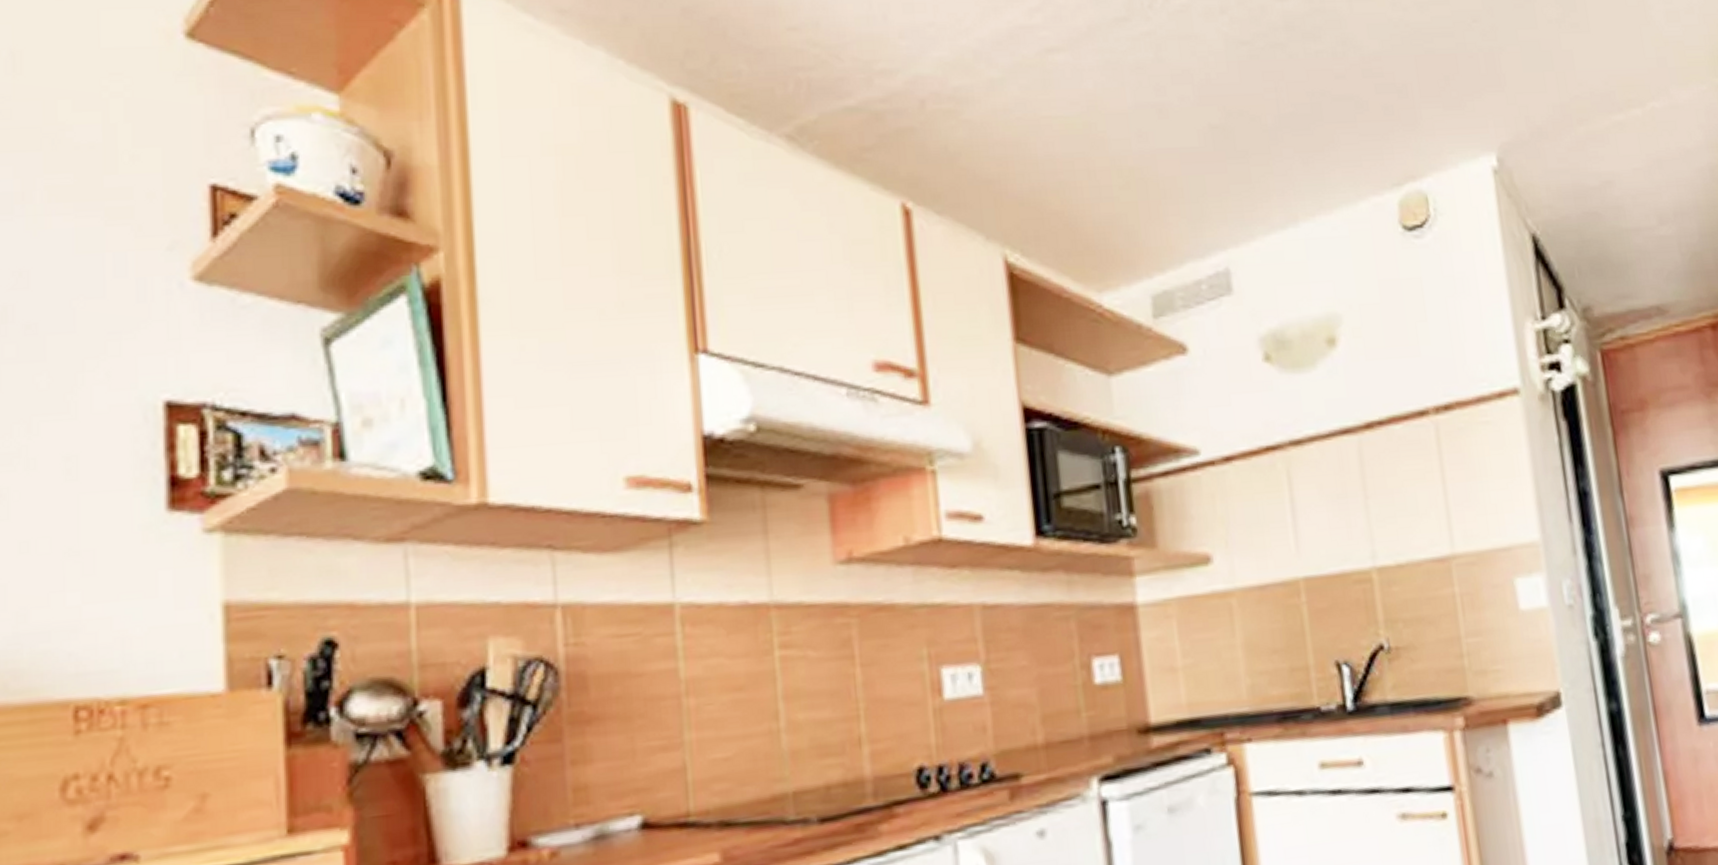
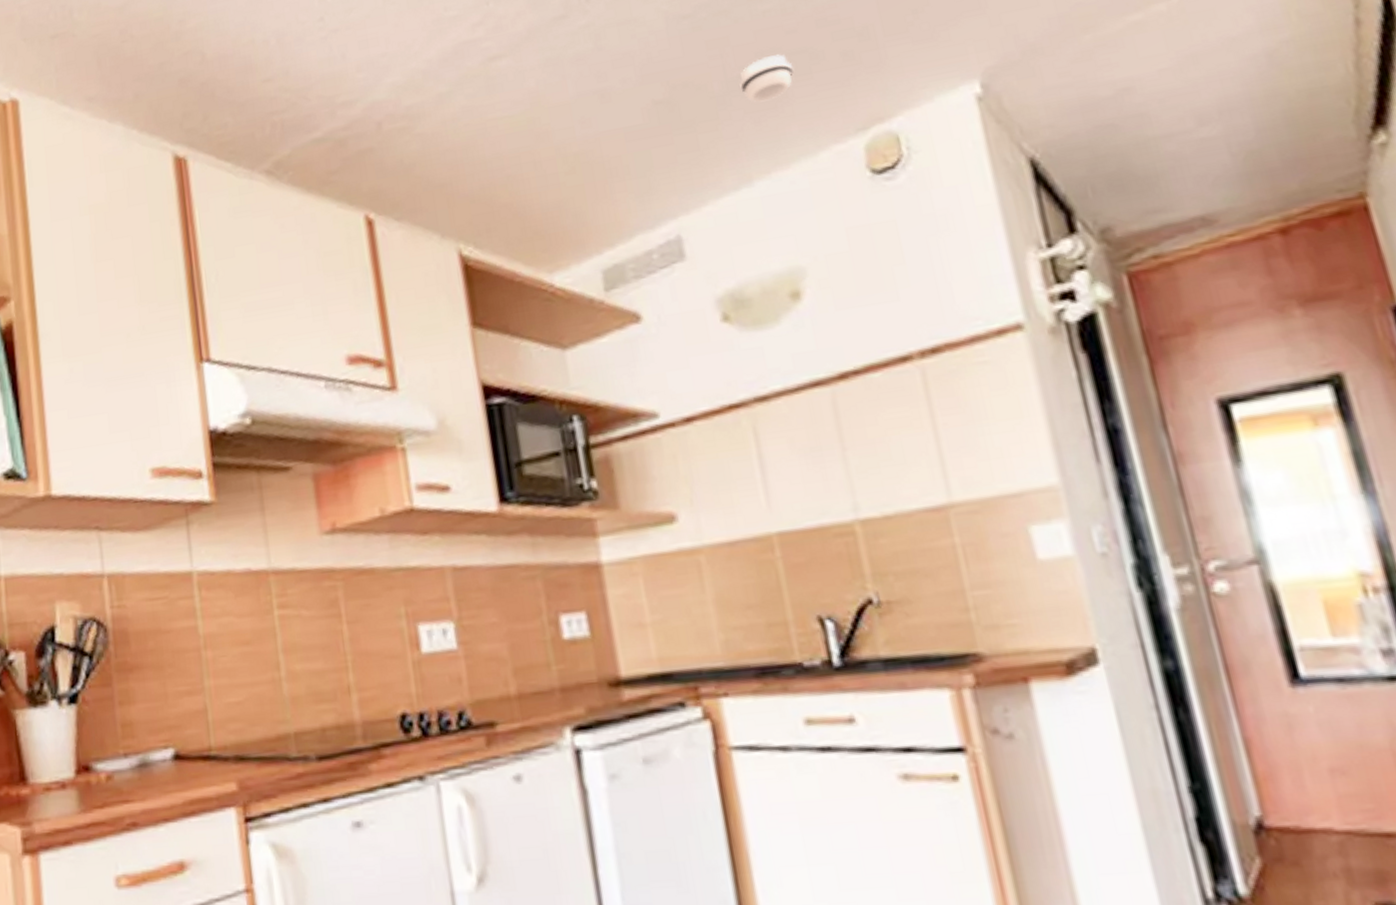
smoke detector: none [1291,97,1340,143] -> present [739,54,793,102]

